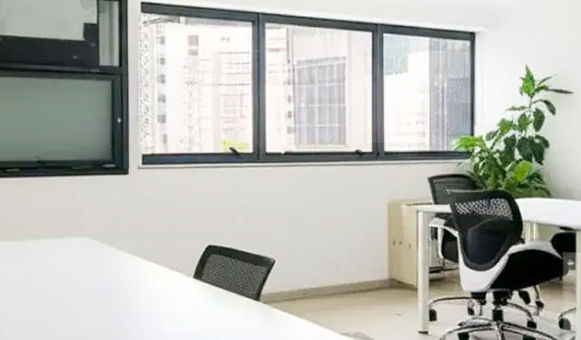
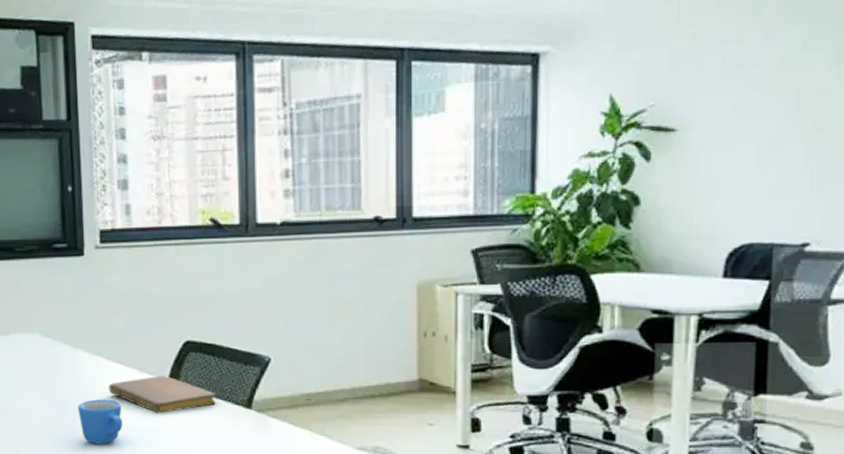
mug: none [119,292,155,330] -> present [77,399,123,444]
notebook: none [145,274,231,304] -> present [108,376,216,413]

